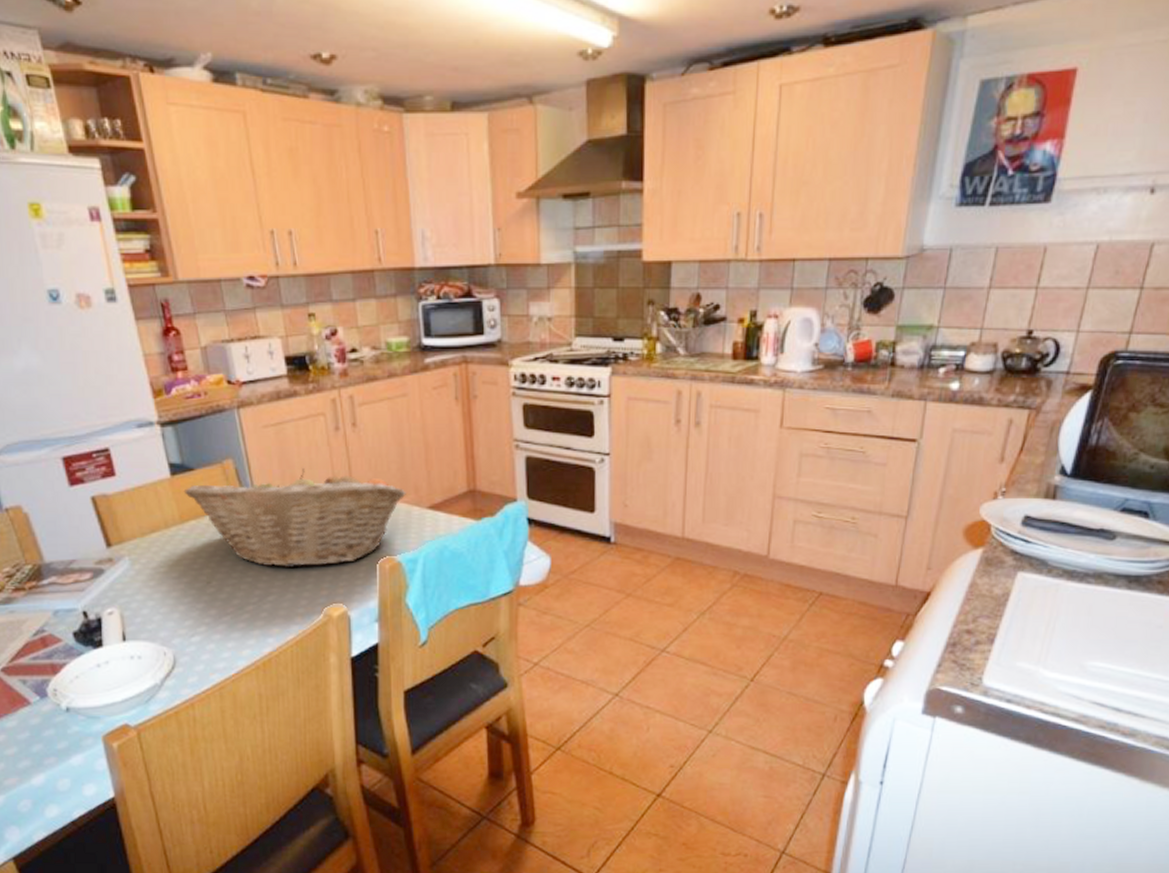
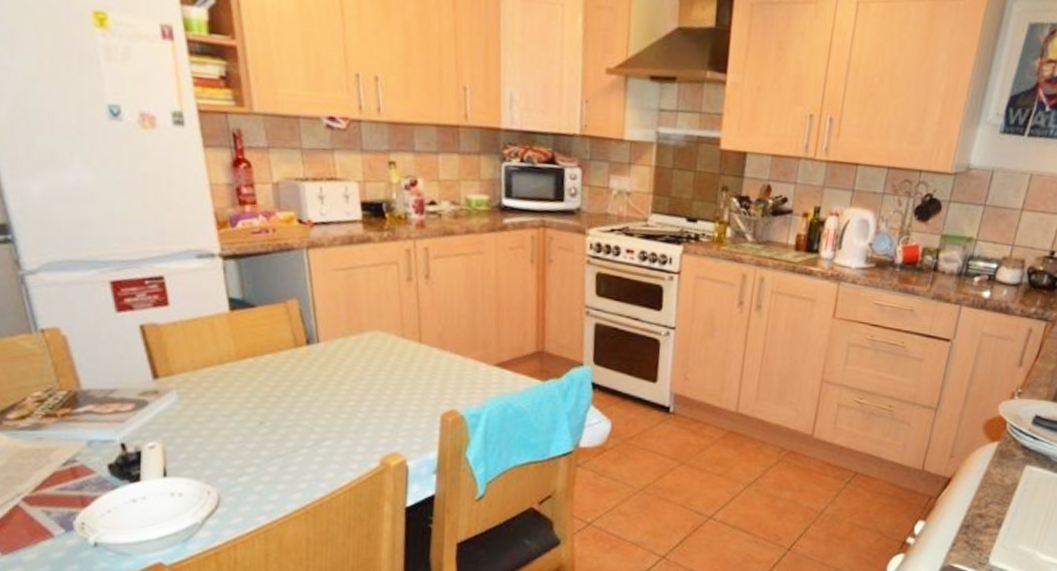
fruit basket: present [183,468,406,569] -> none [242,315,475,415]

